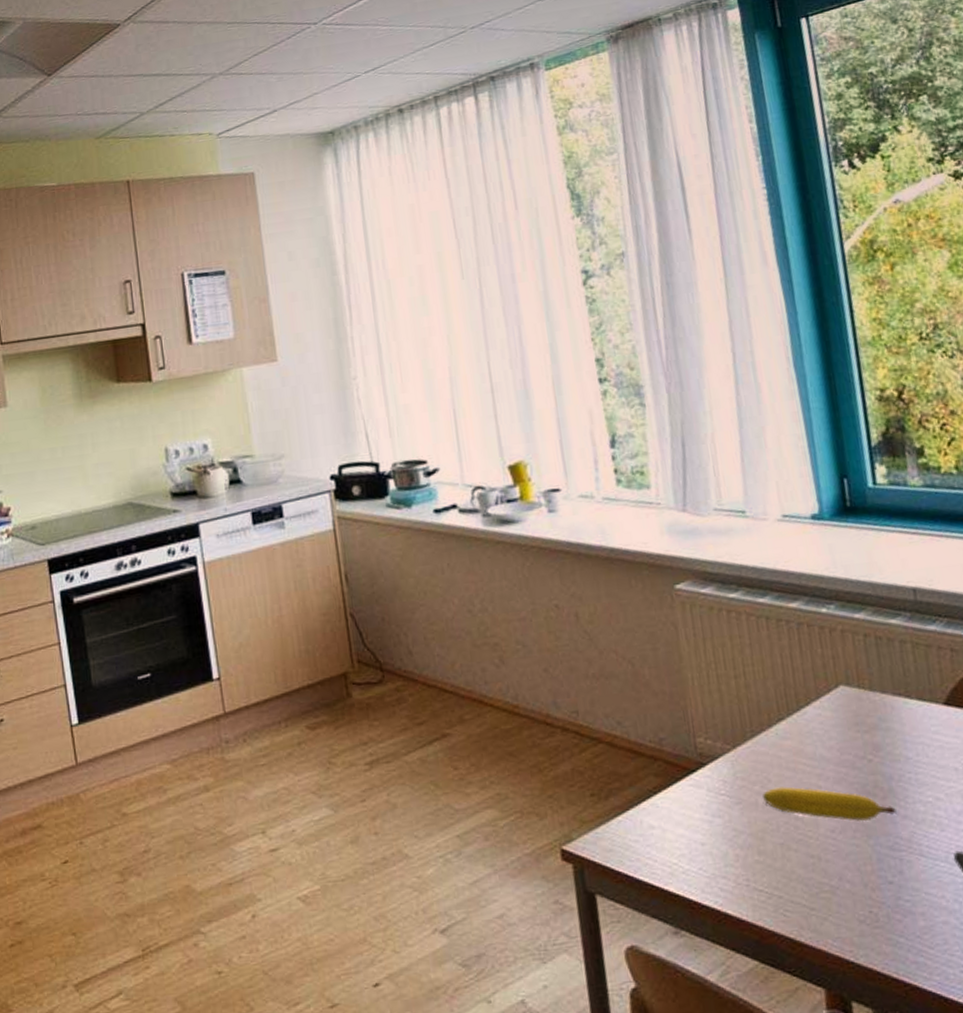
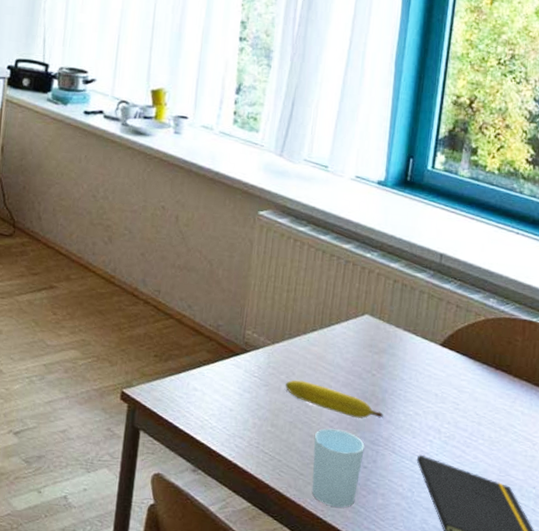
cup: none [815,840,890,943] -> present [311,428,365,508]

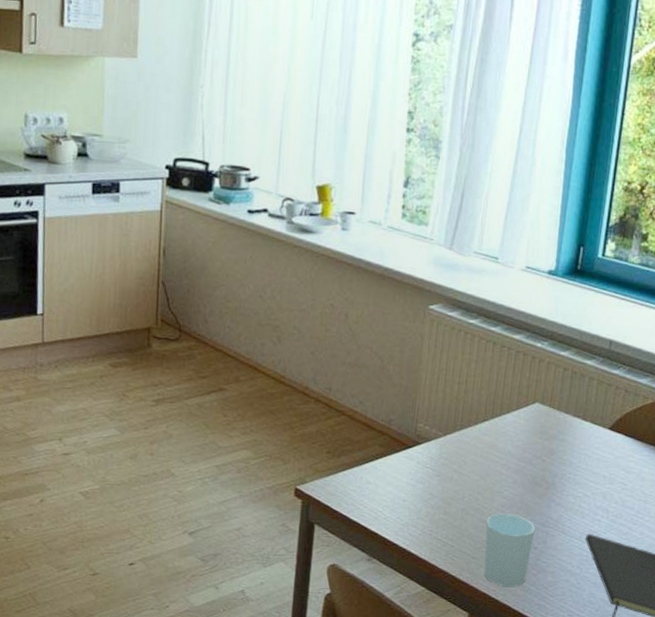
fruit: present [285,380,383,419] -> none [458,469,553,503]

